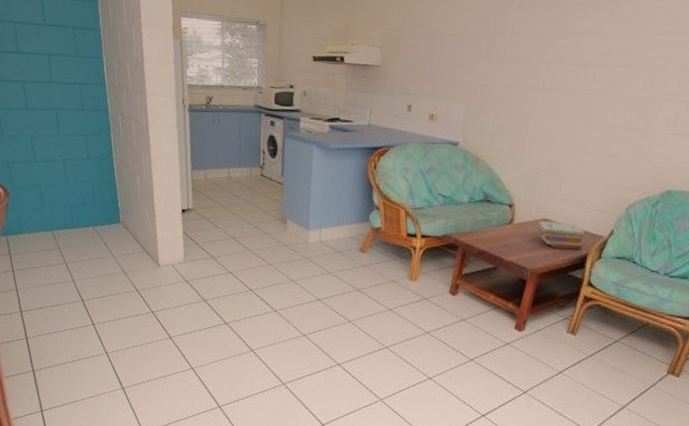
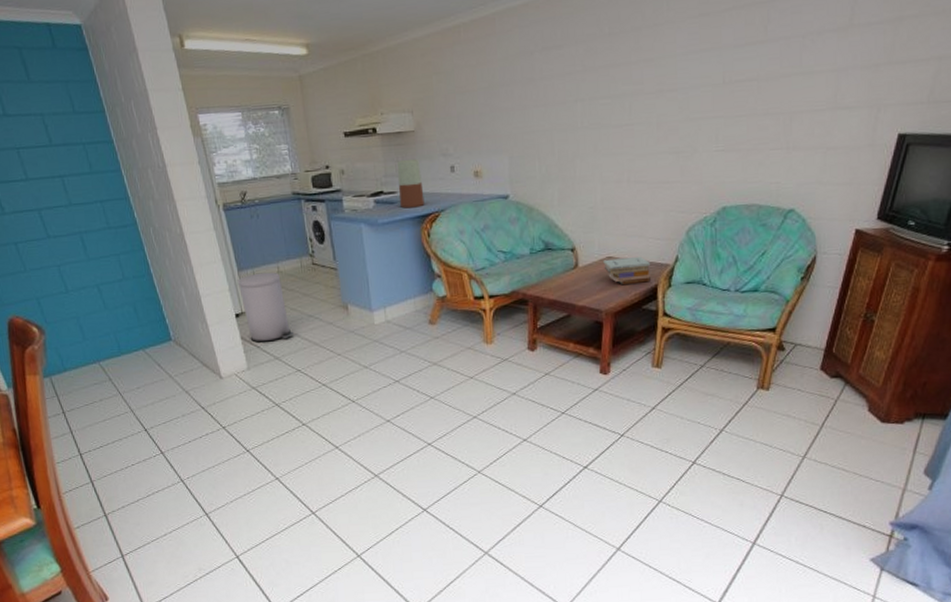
pedal bin: none [189,174,233,241] -> present [237,272,295,343]
vase: none [353,92,380,140] -> present [396,159,425,209]

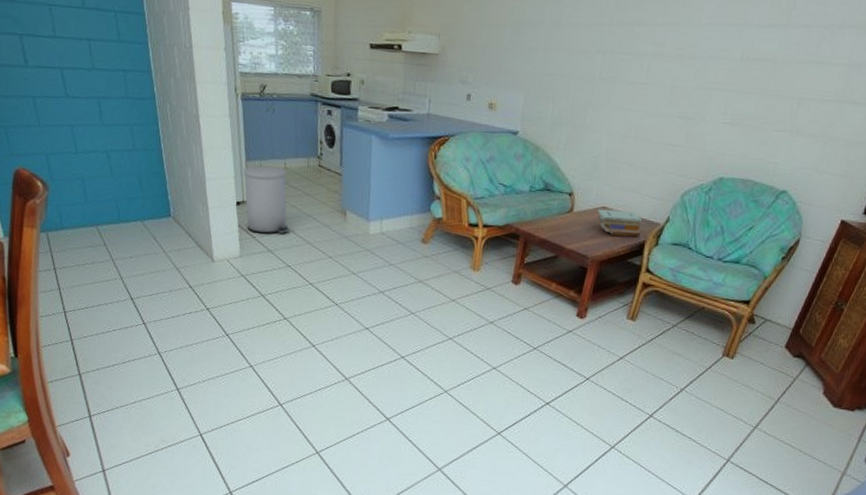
vase: present [396,159,425,209] -> none [413,80,439,129]

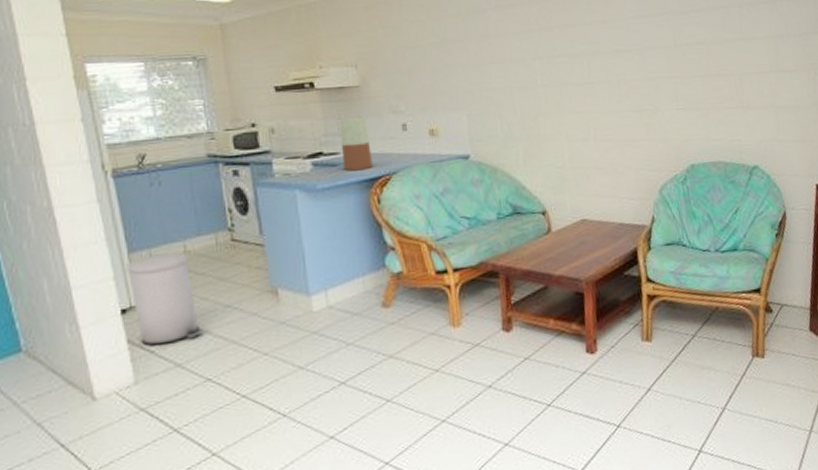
vase: none [413,80,439,129] -> present [338,117,373,172]
books: present [596,209,642,238] -> none [576,217,629,250]

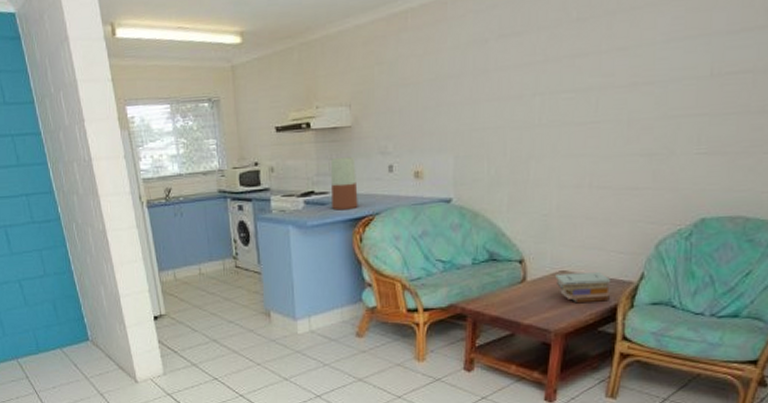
pedal bin: present [126,252,205,346] -> none [157,274,214,347]
books: none [576,217,629,250] -> present [554,271,610,304]

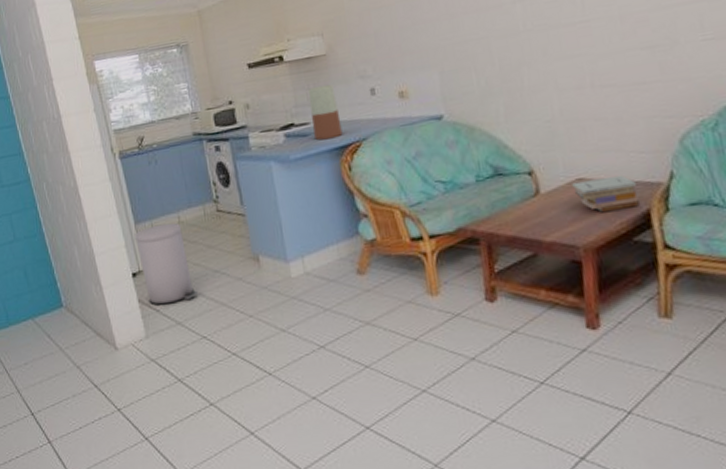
pedal bin: none [157,274,214,347] -> present [134,222,199,306]

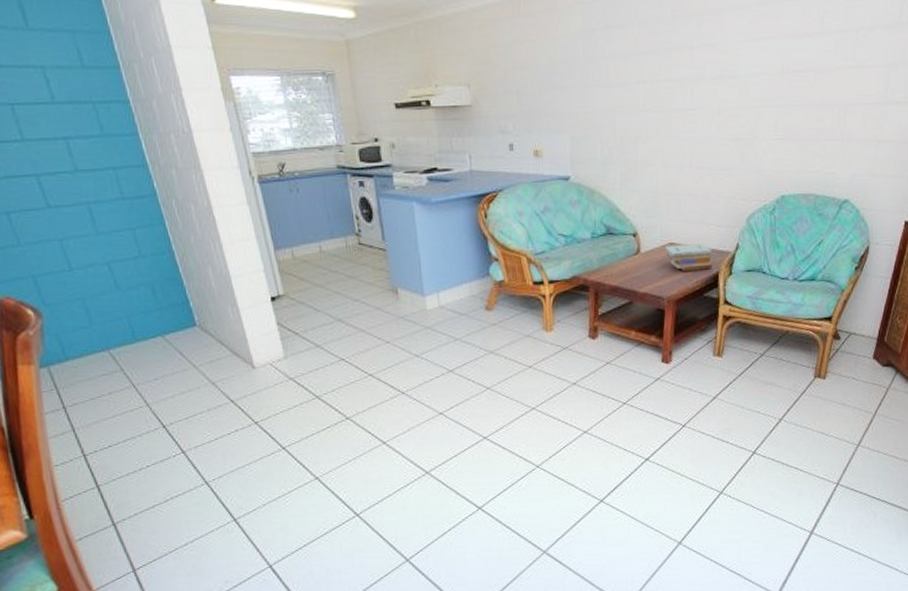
pedal bin: present [134,222,199,306] -> none [273,251,338,329]
vase: present [307,85,343,141] -> none [451,136,481,187]

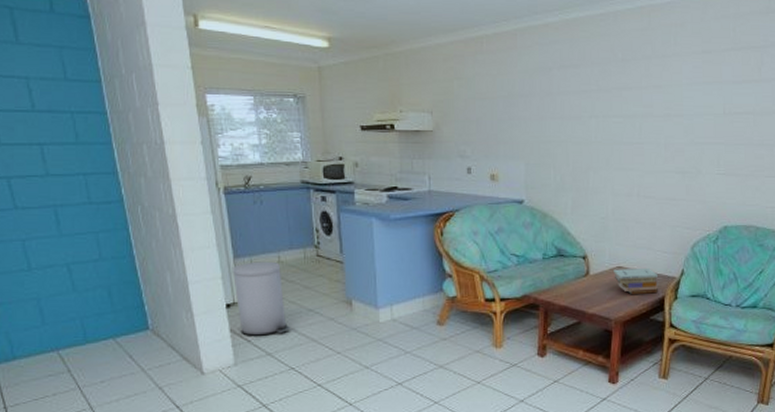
pedal bin: none [273,251,338,329] -> present [232,261,291,336]

